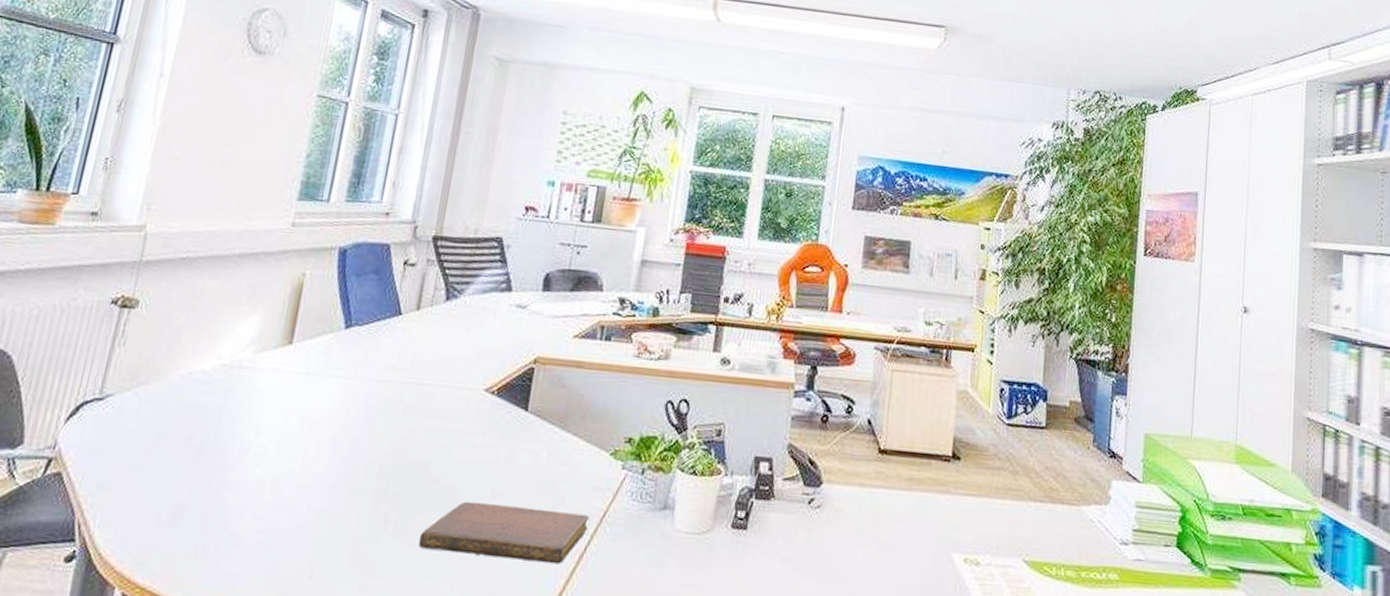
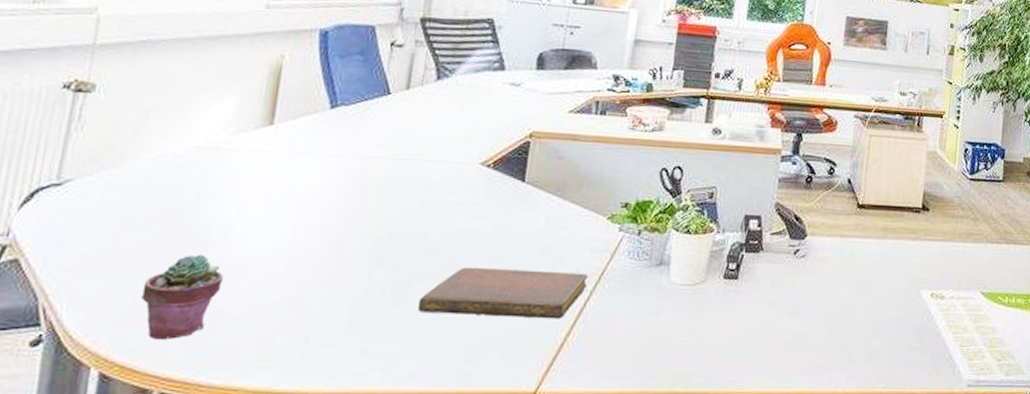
potted succulent: none [164,475,239,563] -> present [141,254,223,339]

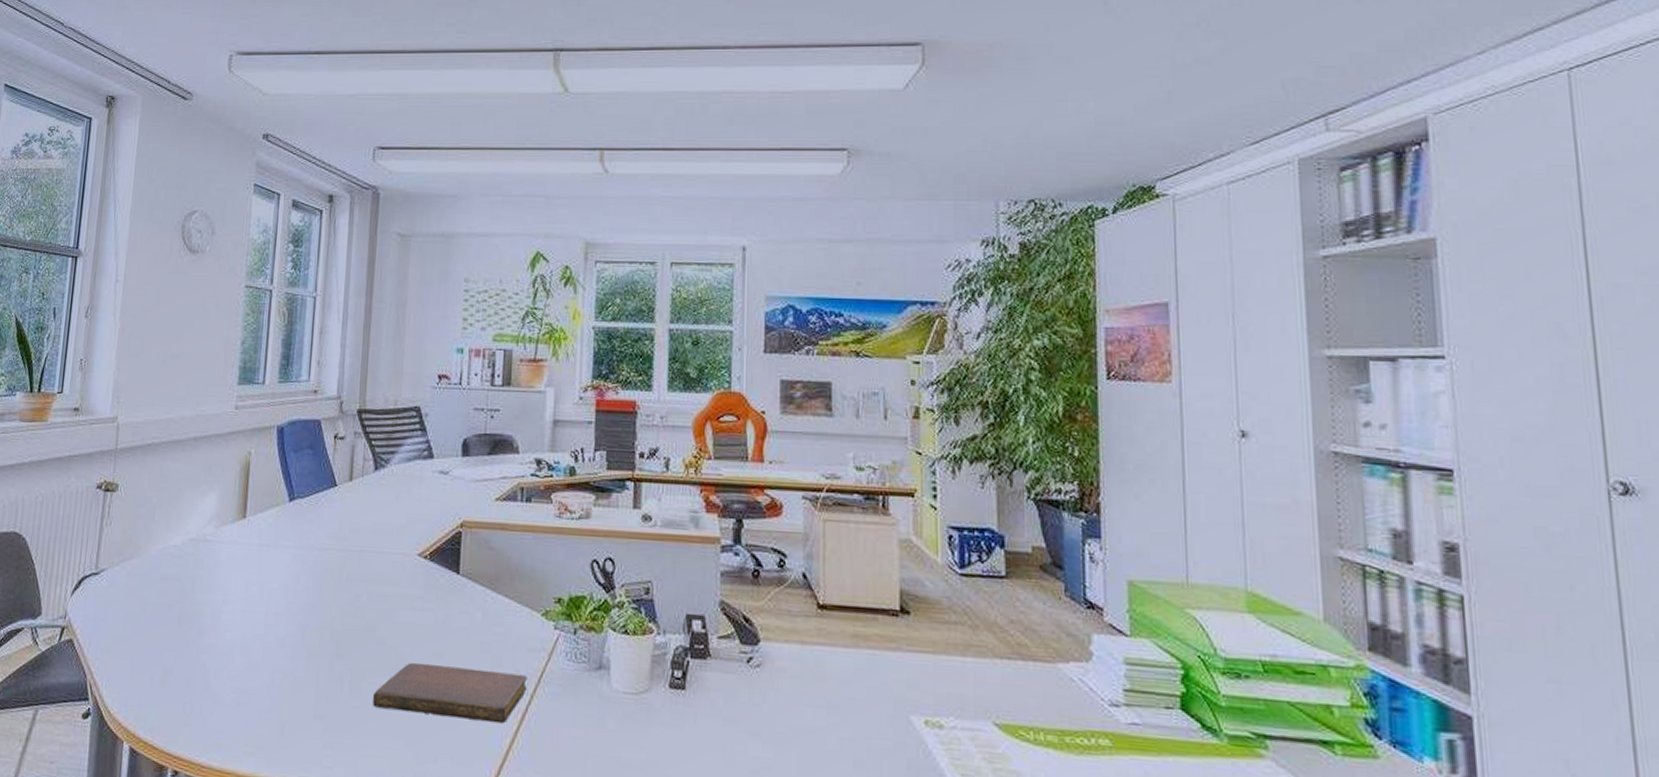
potted succulent: present [141,254,223,339] -> none [156,640,215,720]

